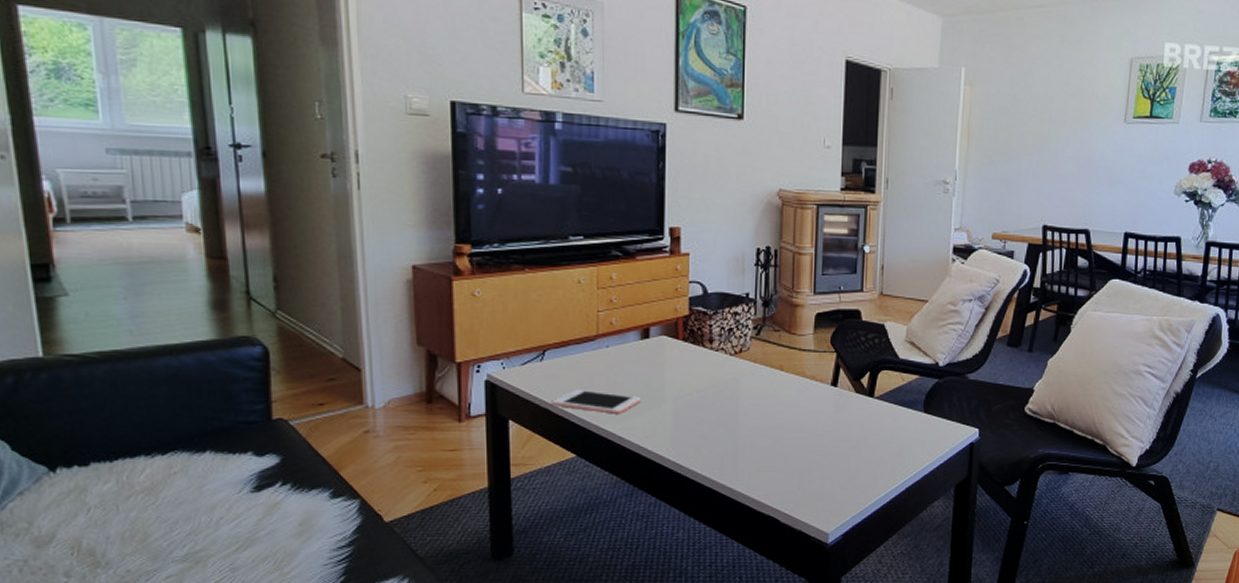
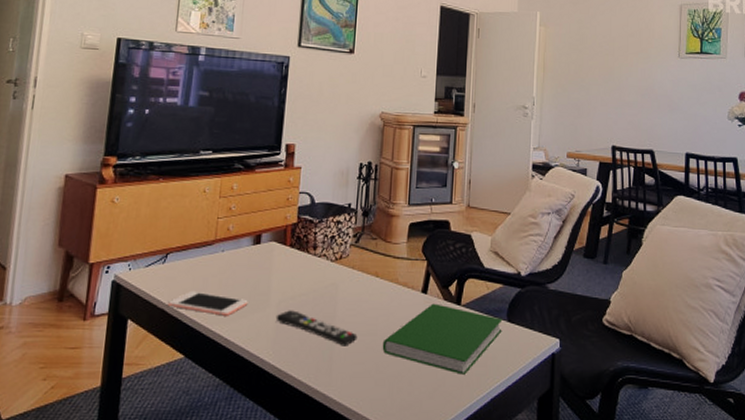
remote control: none [673,406,764,441] -> present [275,310,358,346]
hardcover book: none [790,396,919,466] -> present [382,303,503,375]

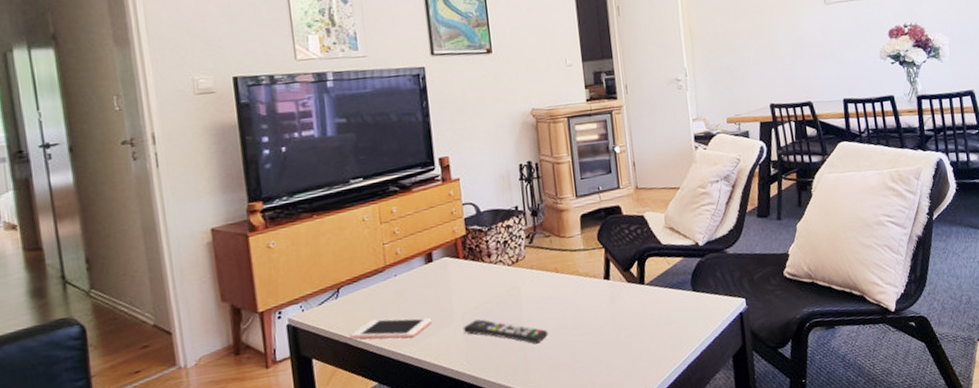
hardcover book: present [382,303,503,375] -> none [574,287,689,349]

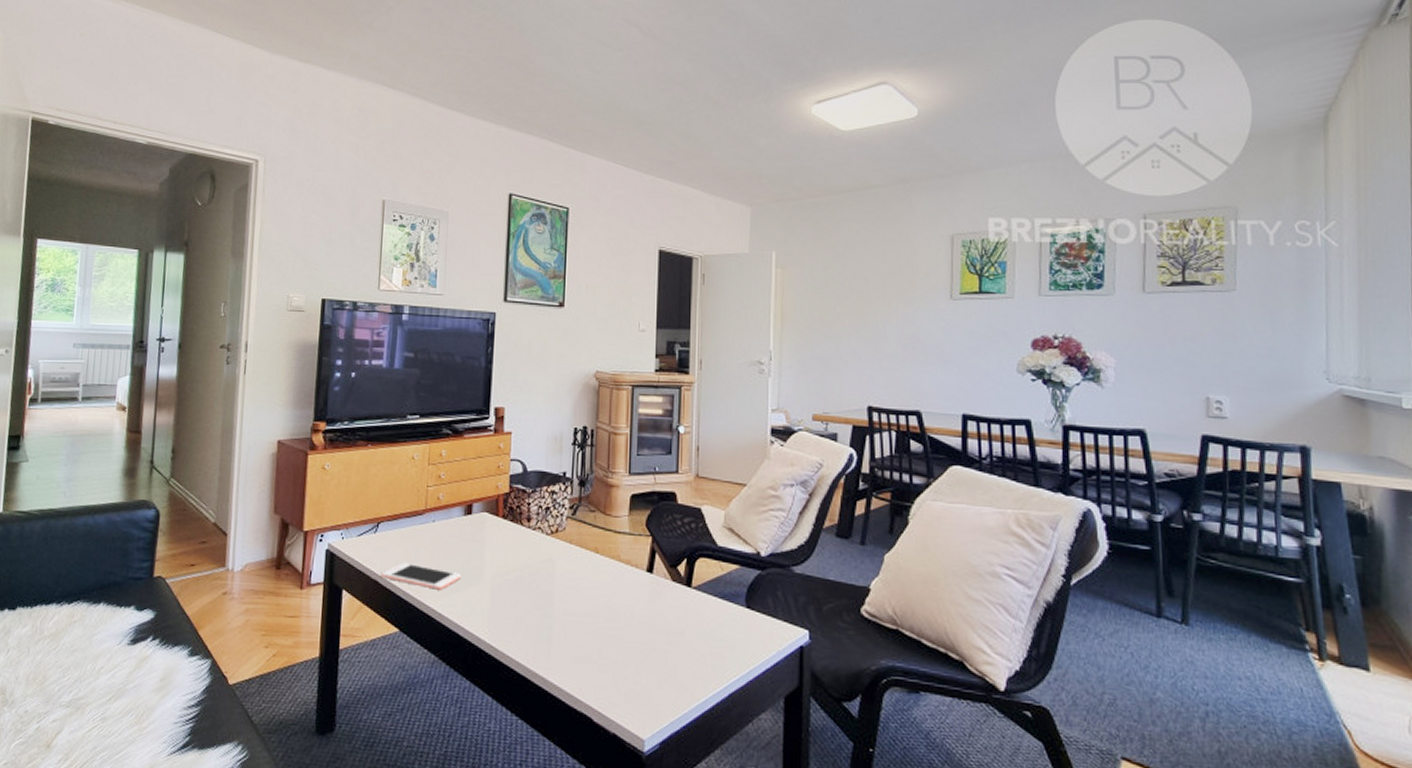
remote control: present [462,319,549,344] -> none [490,586,578,628]

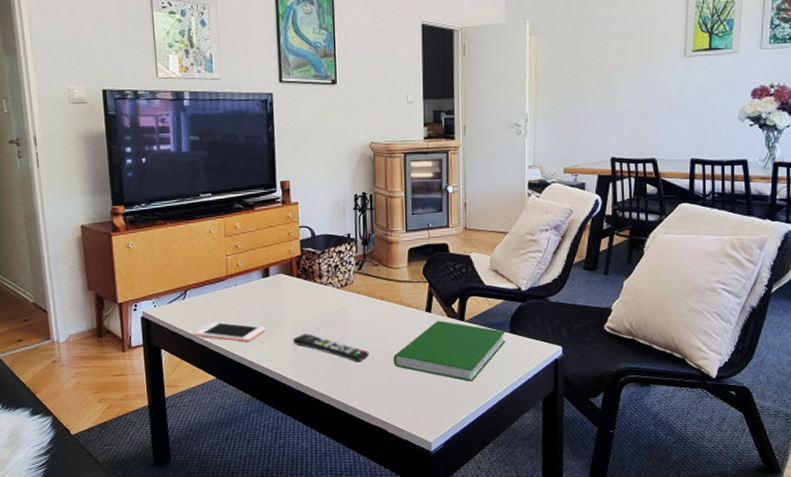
remote control: none [490,586,578,628] -> present [292,334,370,362]
hardcover book: none [605,584,740,665] -> present [393,320,506,382]

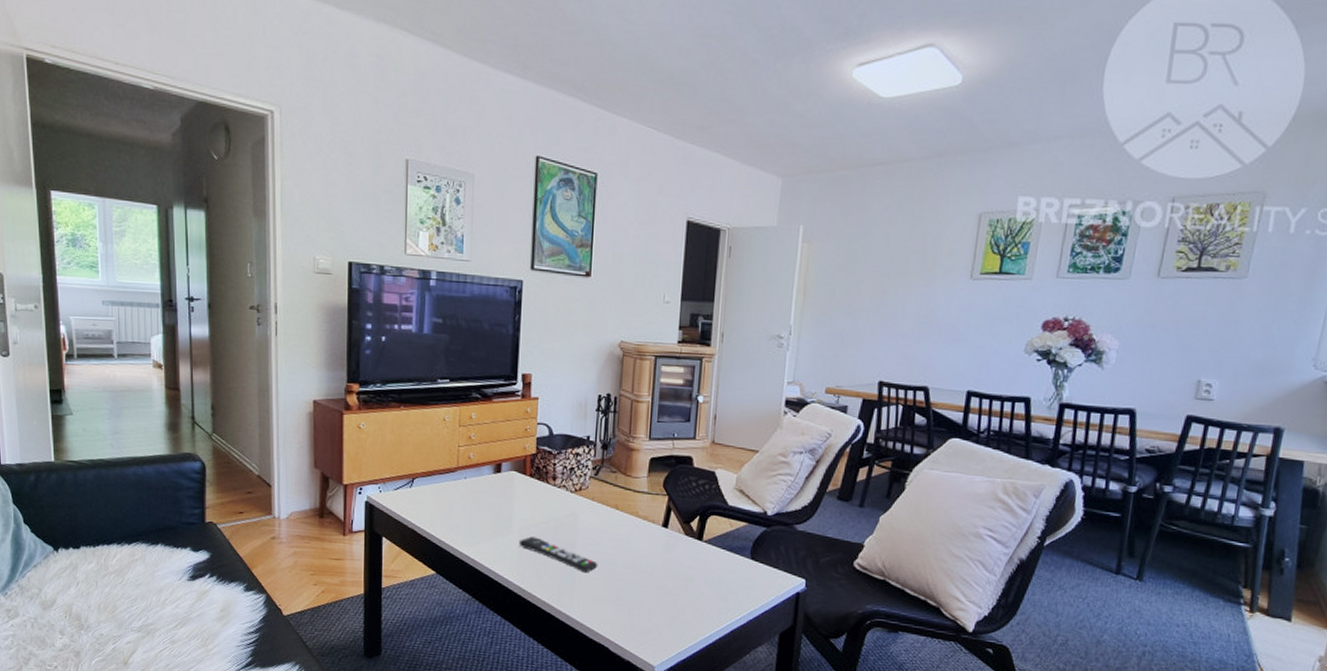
cell phone: present [194,321,266,342] -> none [418,513,492,539]
hardcover book: present [393,320,506,382] -> none [622,537,746,607]

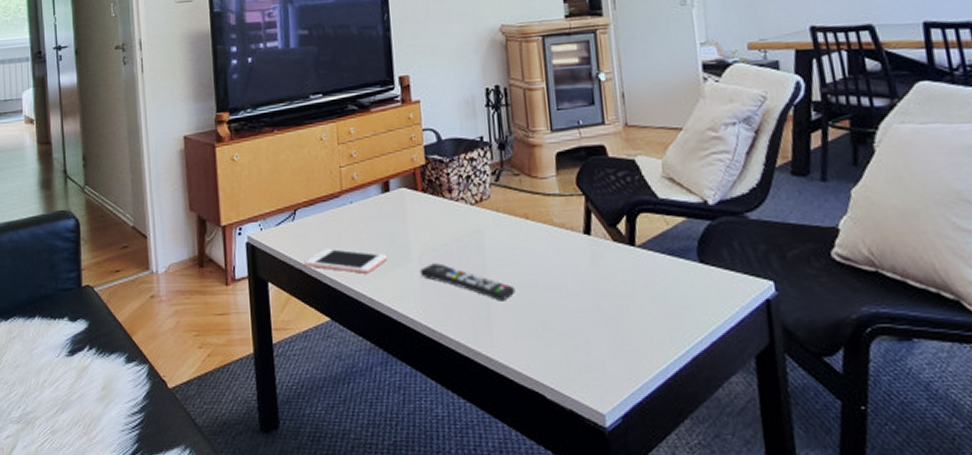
cell phone: none [418,513,492,539] -> present [305,247,387,274]

